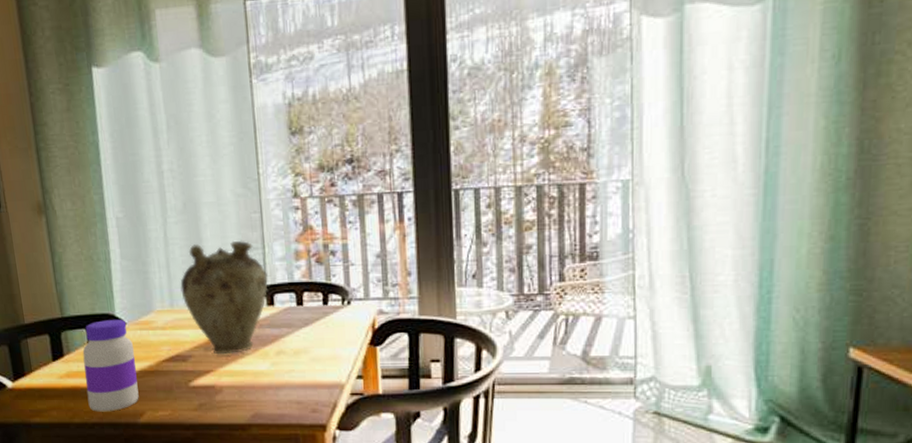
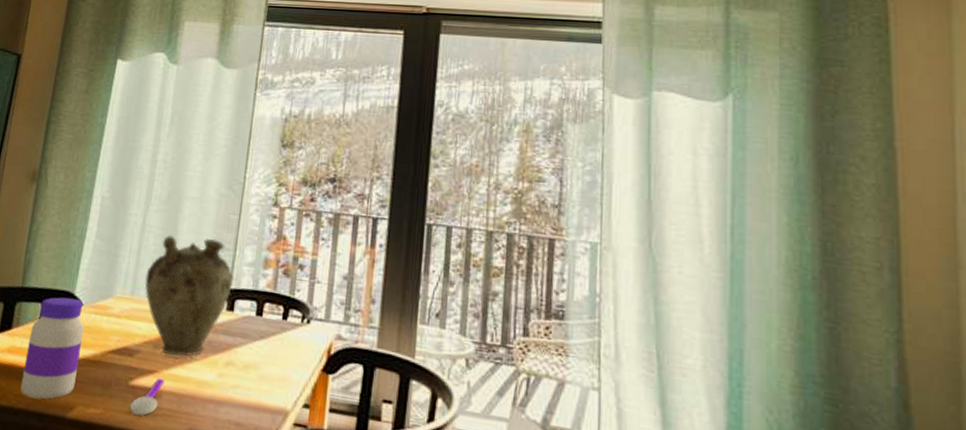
spoon: none [195,376,222,410] -> present [130,378,164,416]

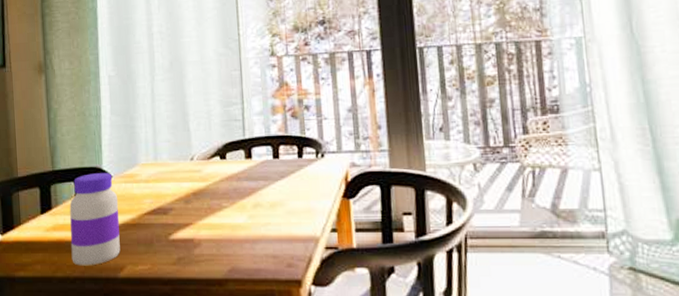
spoon: present [130,378,164,416] -> none [174,229,200,264]
vase: present [145,235,233,357] -> none [164,96,246,208]

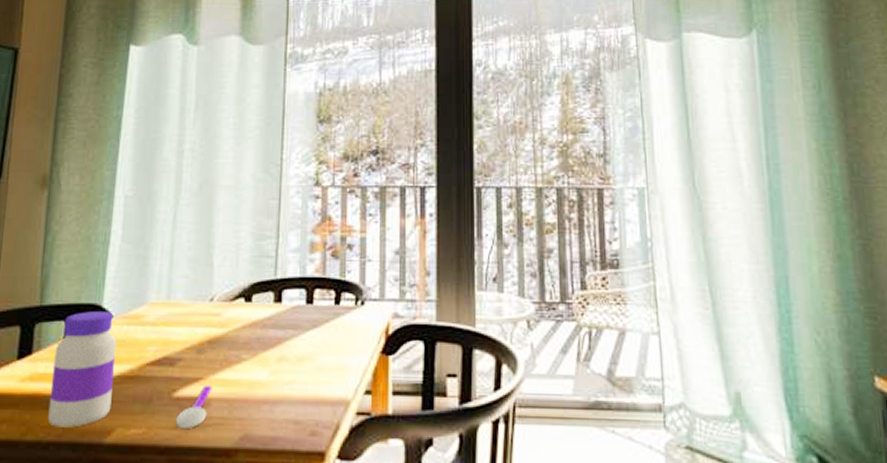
spoon: none [174,229,200,264] -> present [176,386,211,429]

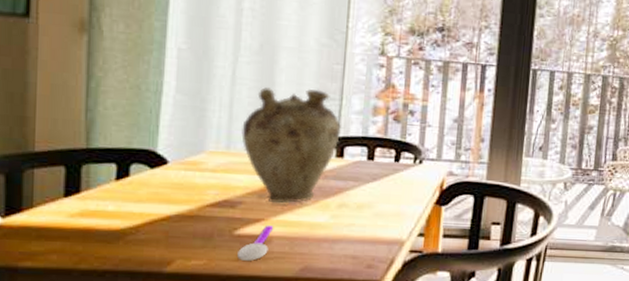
jar: present [48,311,117,428] -> none [102,156,174,259]
vase: none [181,227,278,359] -> present [241,87,341,204]

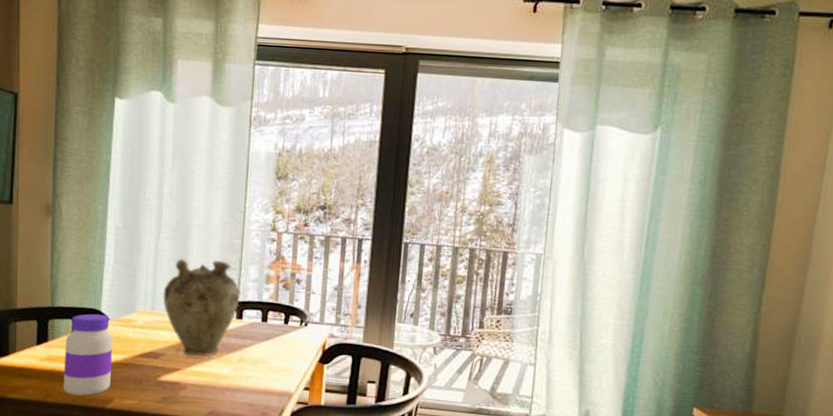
jar: none [102,156,174,259] -> present [63,314,113,396]
spoon: present [237,226,273,261] -> none [160,374,187,403]

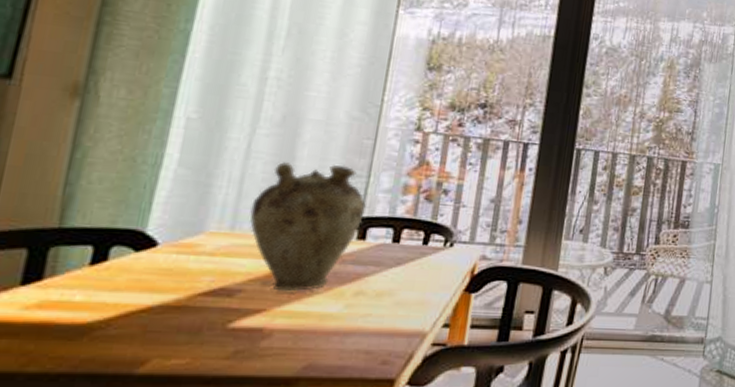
jar: present [63,314,113,396] -> none [60,237,161,358]

